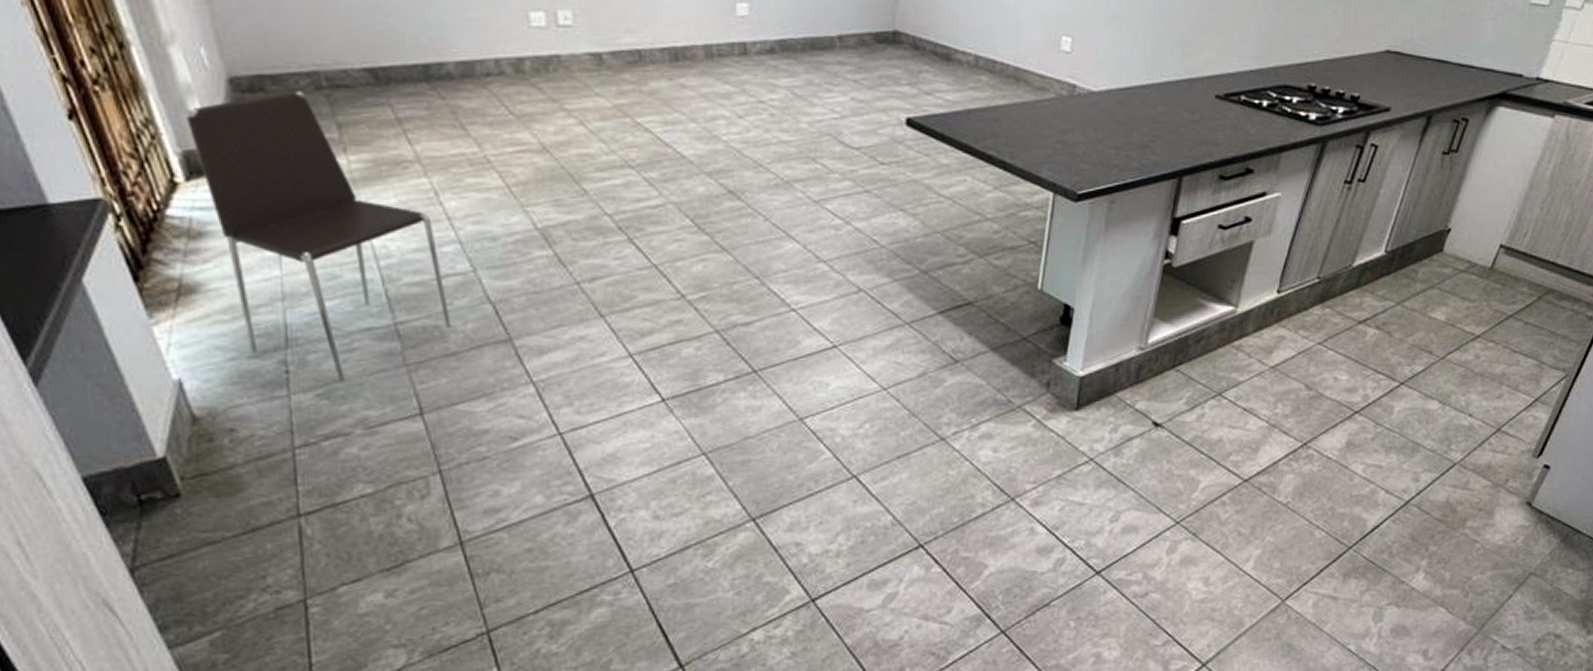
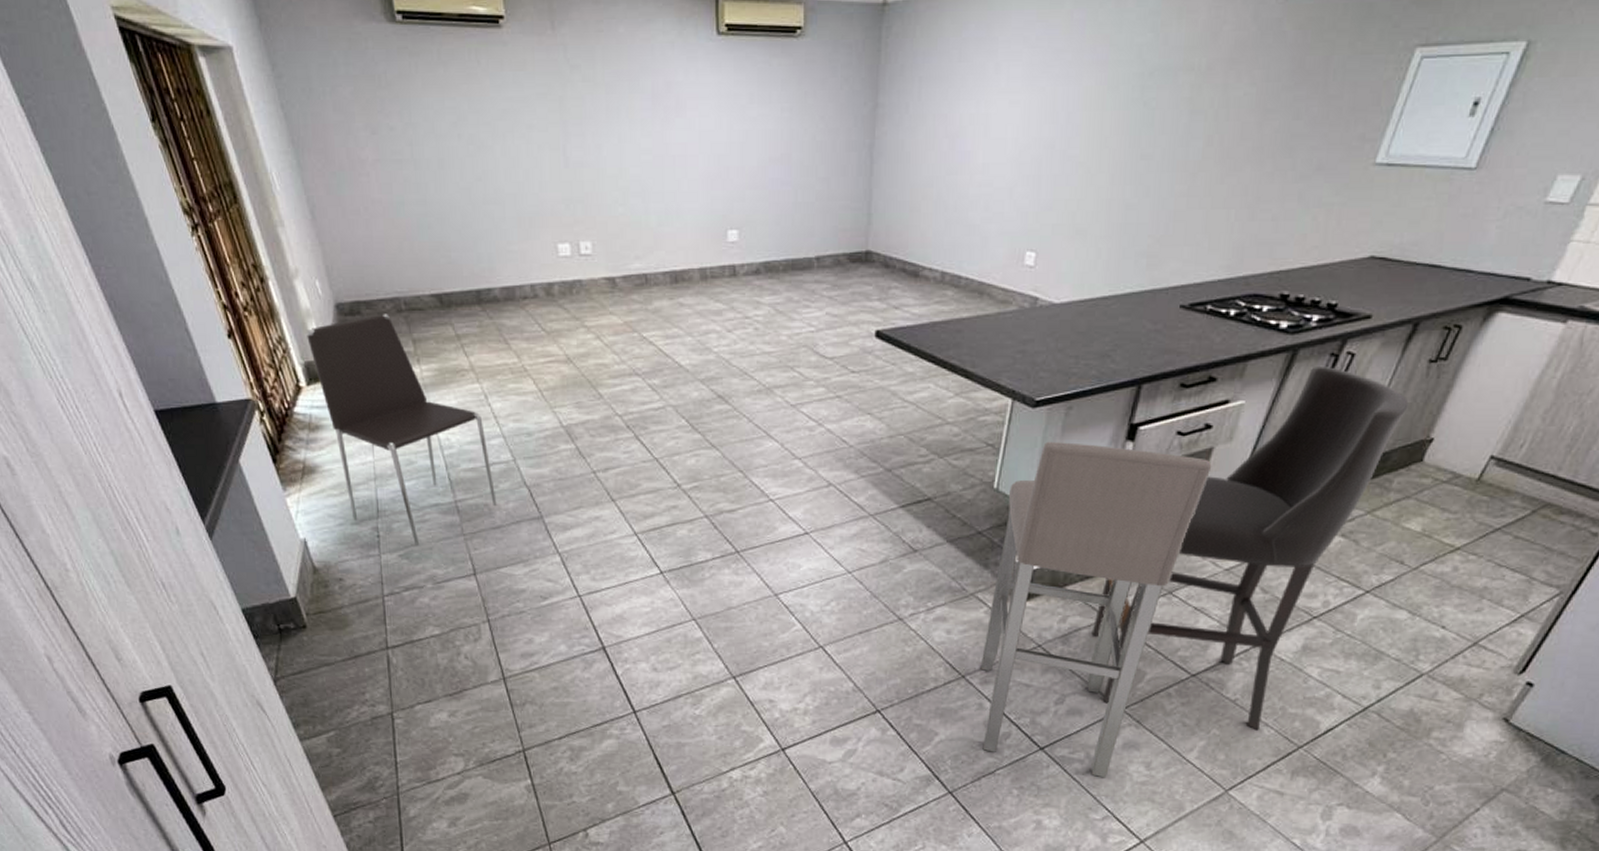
bar stool: none [1030,237,1253,600] -> present [980,441,1212,778]
bar stool: none [1144,157,1427,534] -> present [1091,365,1409,731]

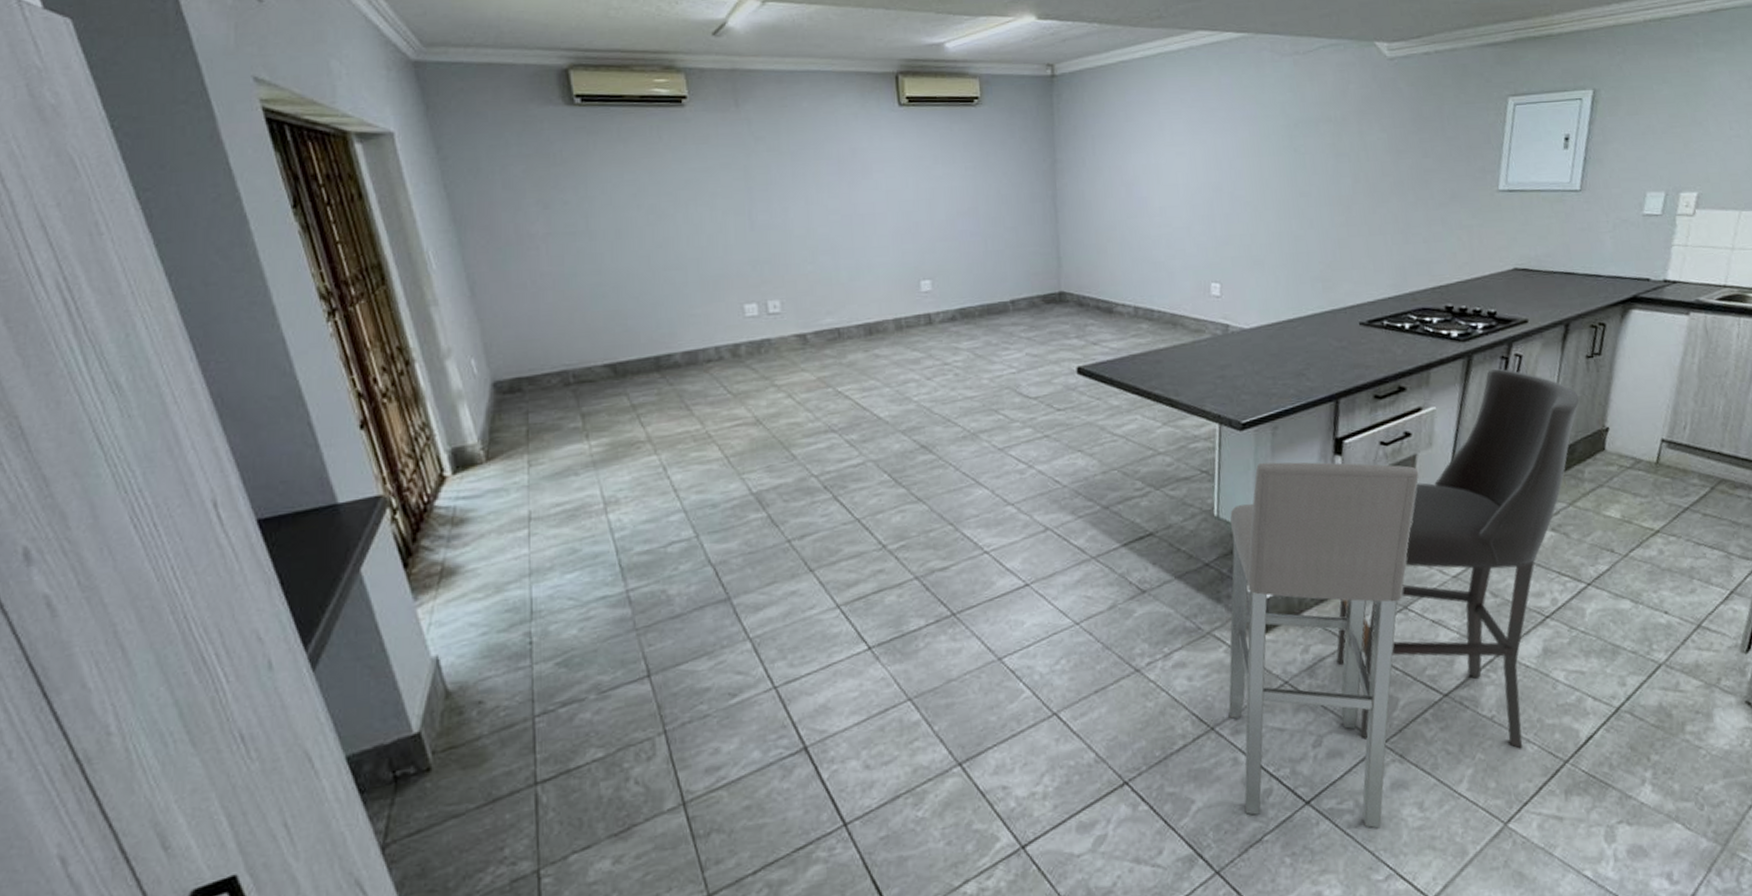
dining chair: present [306,314,497,545] -> none [456,388,676,649]

